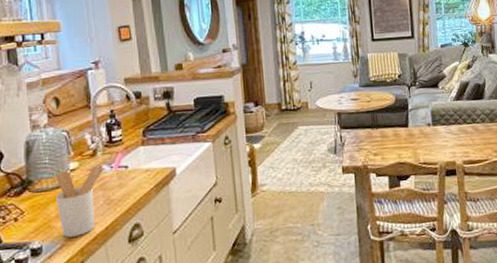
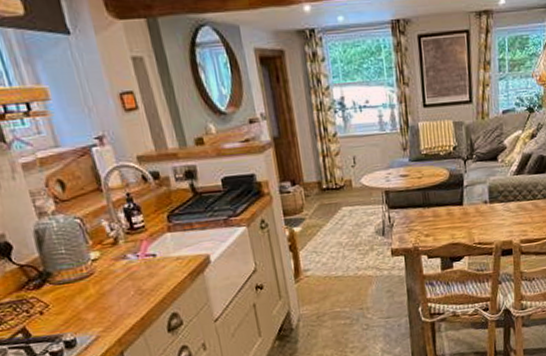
utensil holder: present [55,165,104,238] -> none [76,254,130,329]

